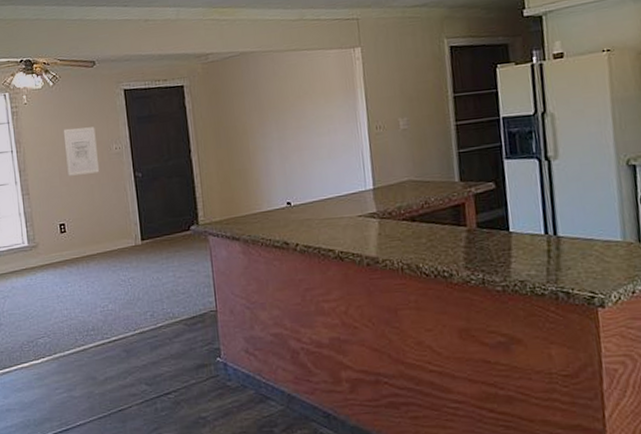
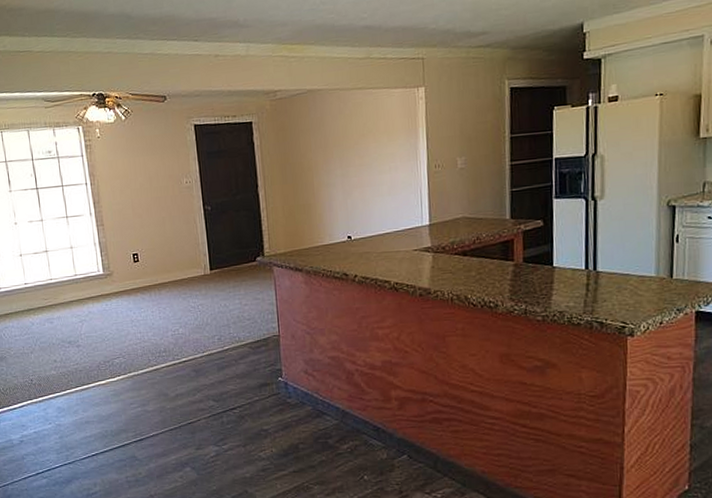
wall art: present [63,127,100,176] -> none [135,161,171,208]

